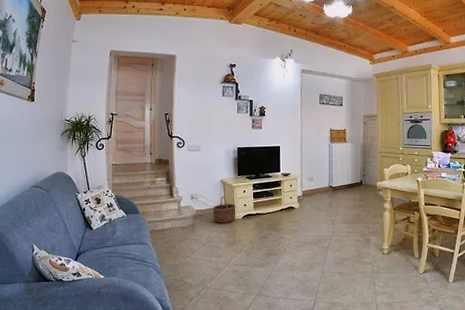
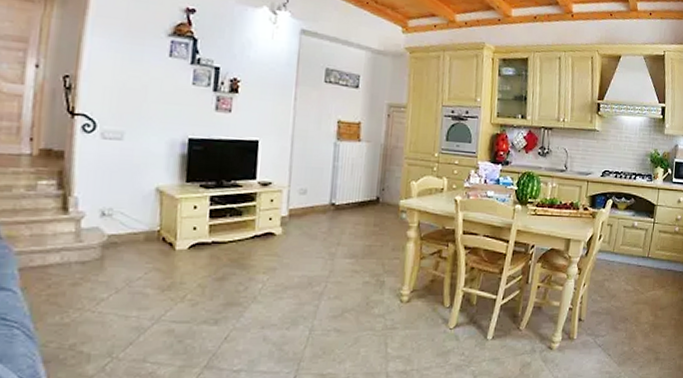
wicker basket: present [212,196,236,224] -> none [137,214,180,257]

